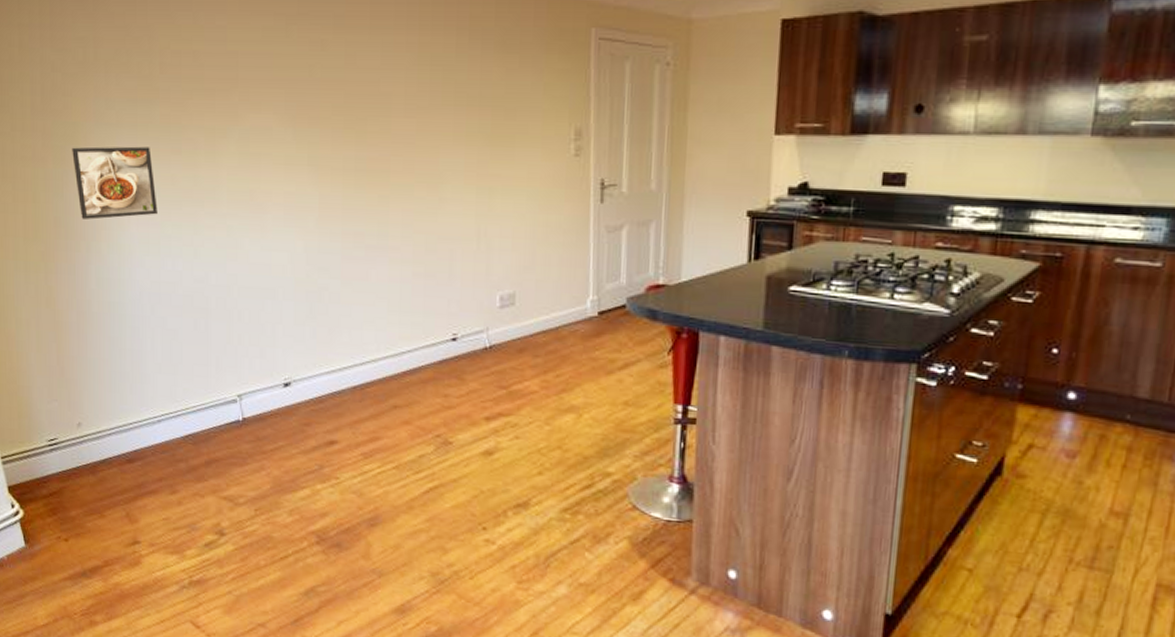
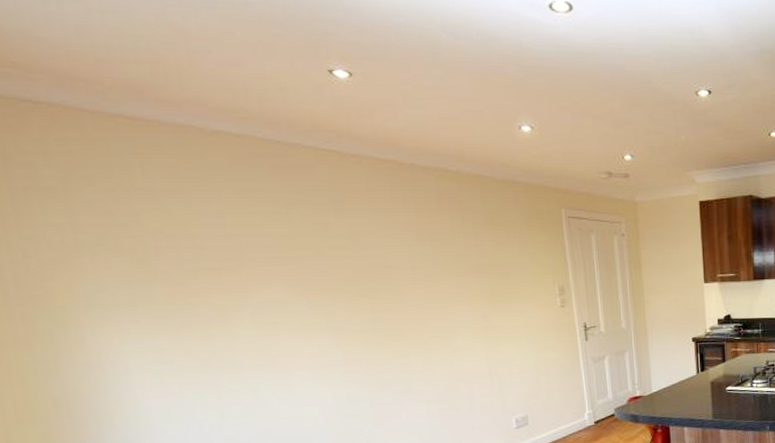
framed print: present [72,146,158,220] -> none [62,324,174,397]

